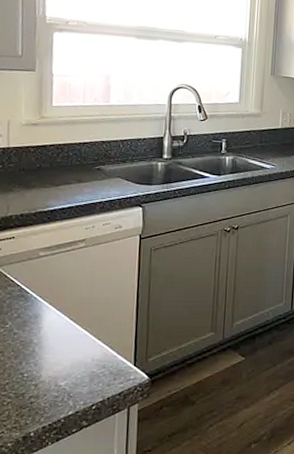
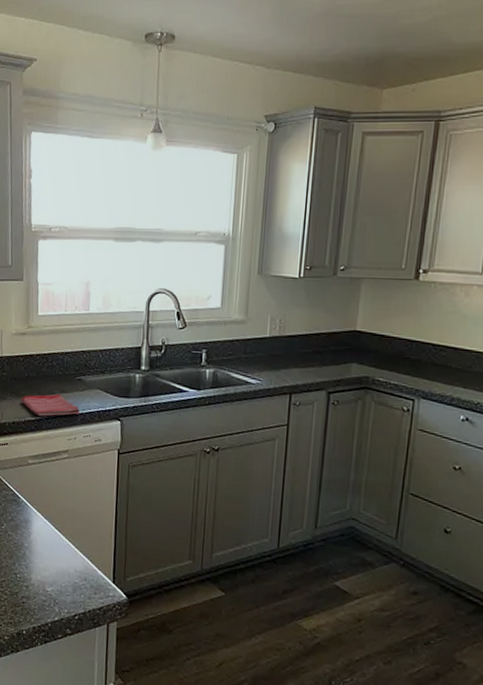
dish towel: none [31,183,99,207] -> present [21,393,80,417]

